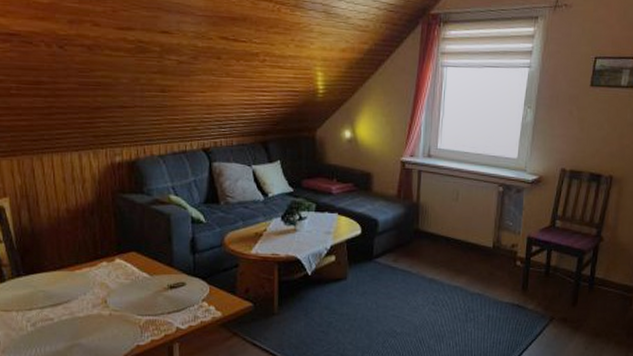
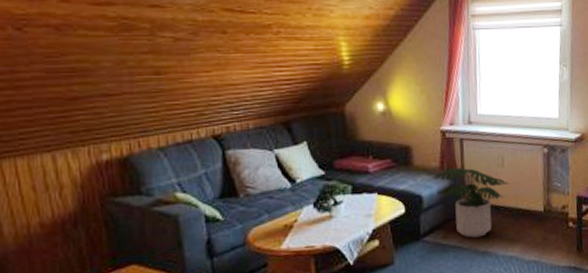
potted plant: none [389,197,462,265] -> present [432,167,510,238]

